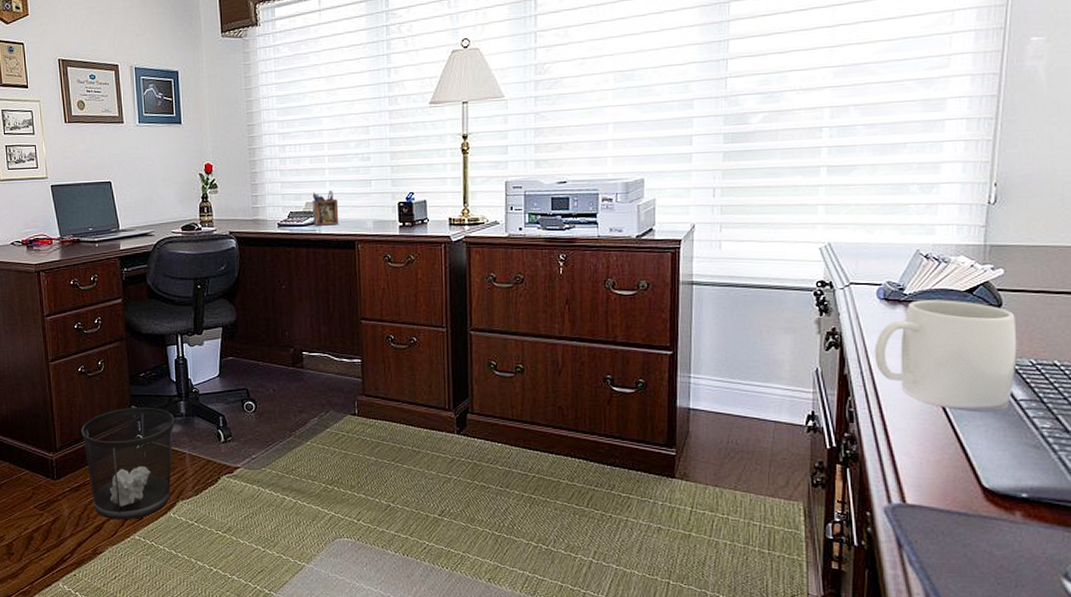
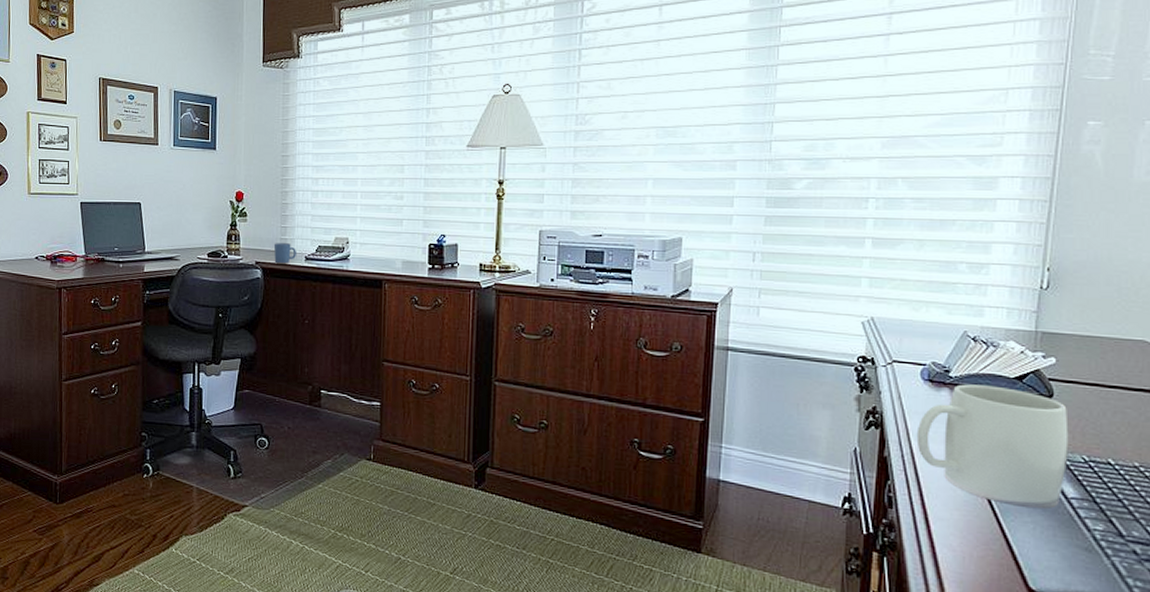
waste bin: present [81,407,175,520] -> none [89,434,185,552]
mug: none [246,211,269,232] -> present [273,243,296,264]
desk organizer: present [312,190,339,226] -> none [341,227,368,263]

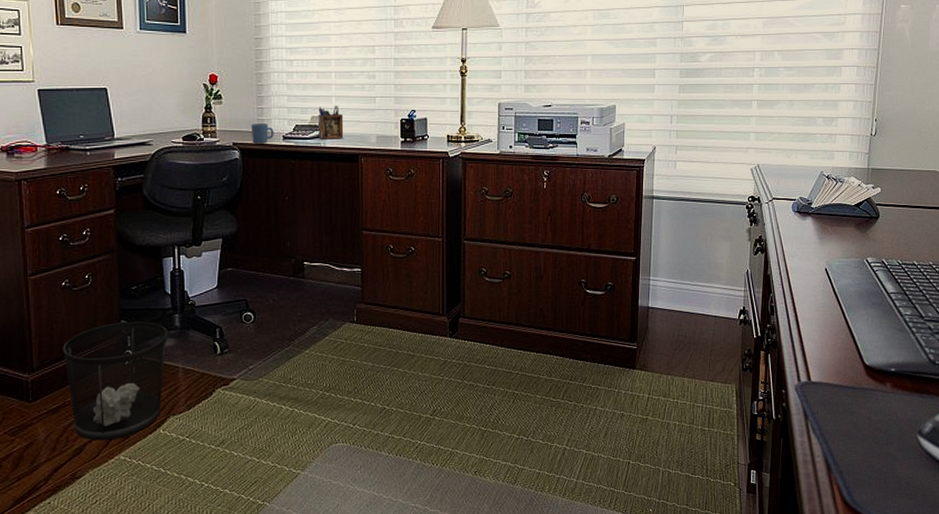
waste bin: none [89,434,185,552] -> present [63,321,168,441]
desk organizer: none [341,227,368,263] -> present [318,105,344,139]
mug: present [916,384,1069,510] -> none [790,212,889,304]

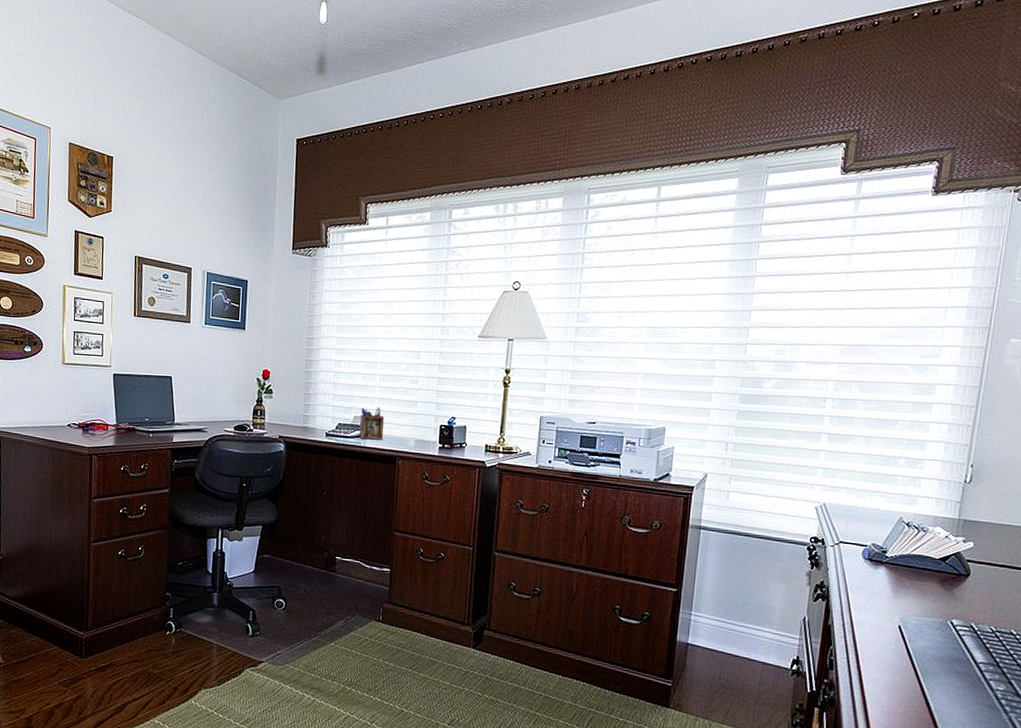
waste bin: present [63,321,168,441] -> none [114,594,207,704]
mug: present [250,124,274,144] -> none [296,419,318,439]

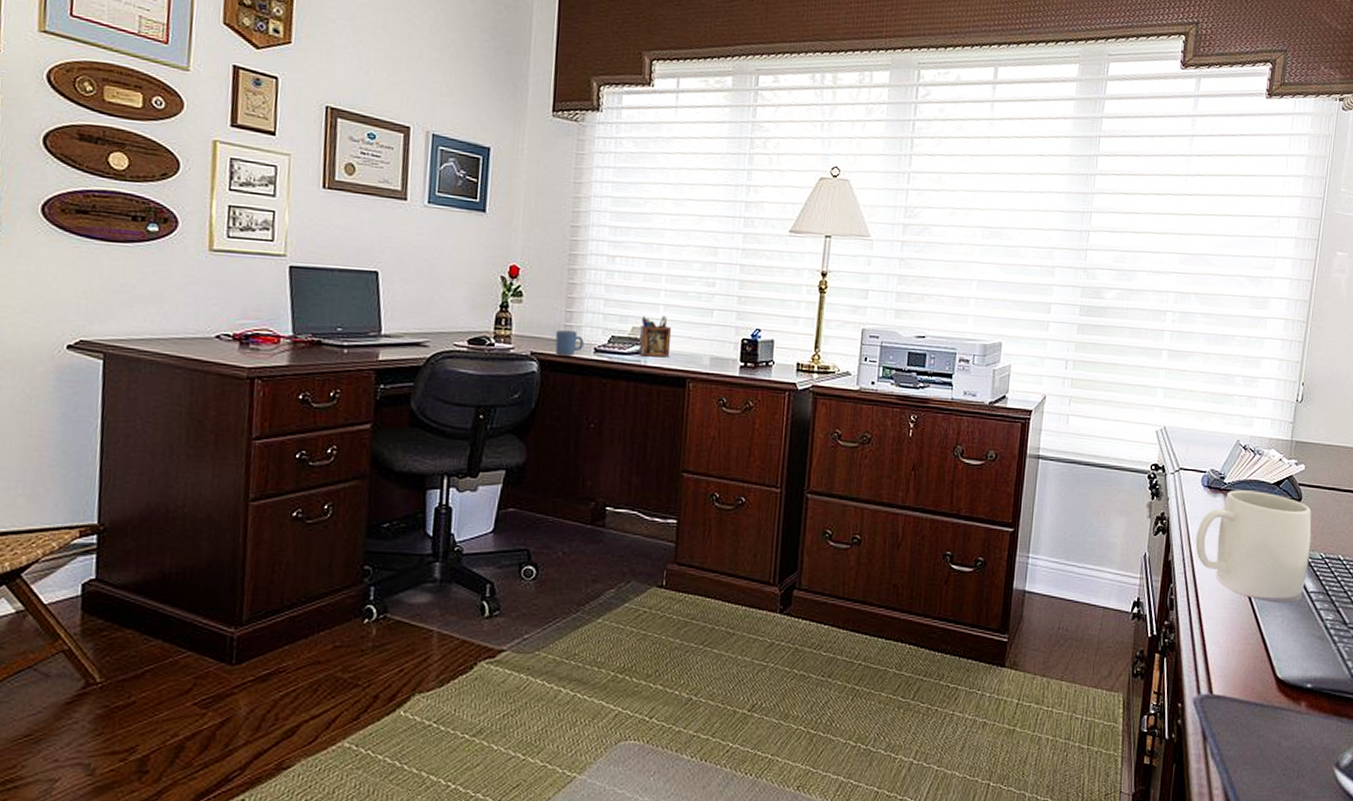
mug: none [296,419,318,439] -> present [555,330,584,356]
mug: none [856,563,981,673] -> present [1195,490,1312,604]

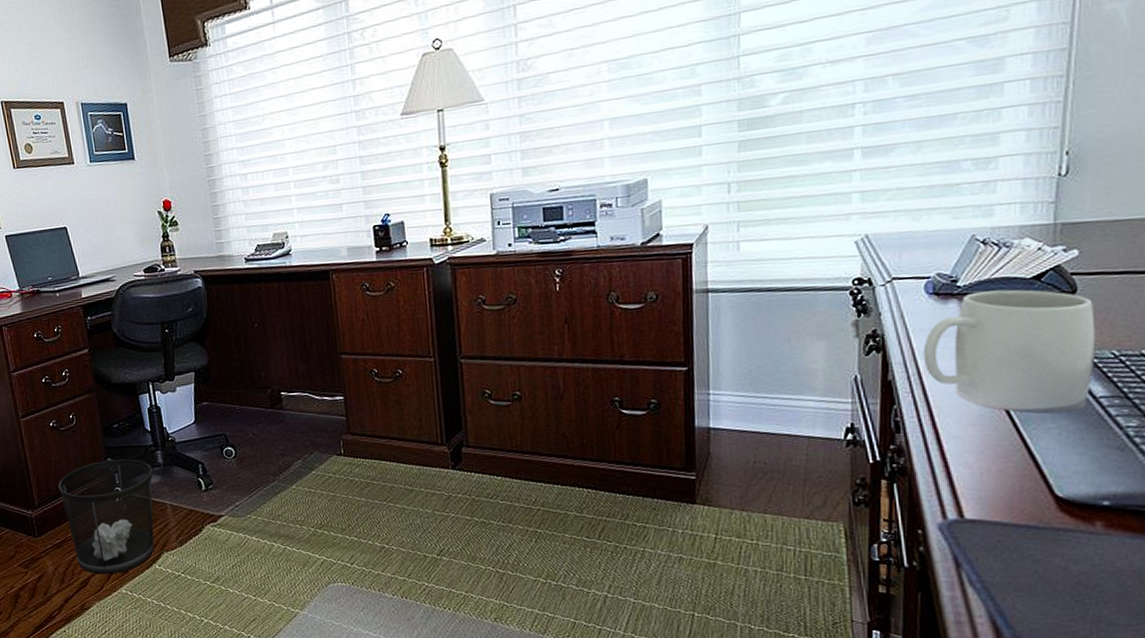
waste bin: none [284,567,424,721] -> present [58,458,155,575]
mug: present [555,330,584,356] -> none [210,246,235,270]
desk organizer: present [639,316,672,358] -> none [279,218,311,258]

